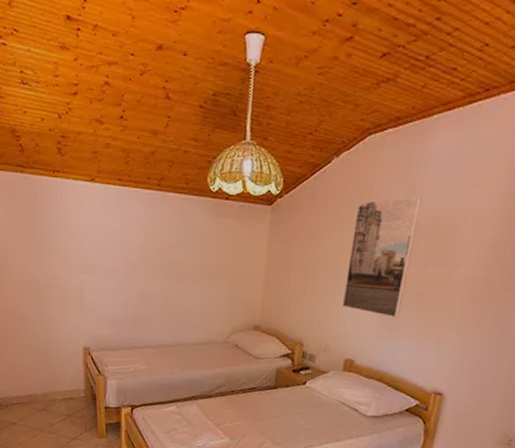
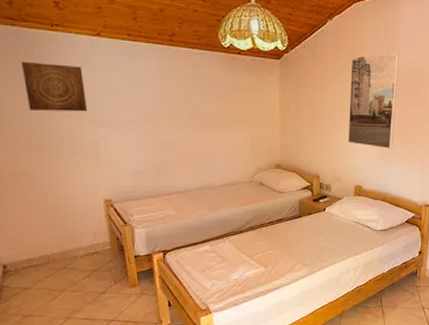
wall art: none [26,207,77,258] -> present [21,61,88,112]

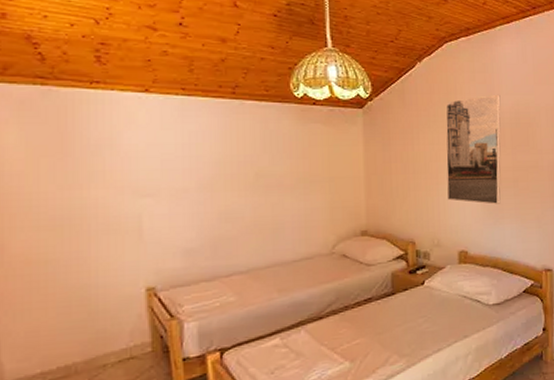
wall art: present [21,61,88,112] -> none [50,125,130,183]

